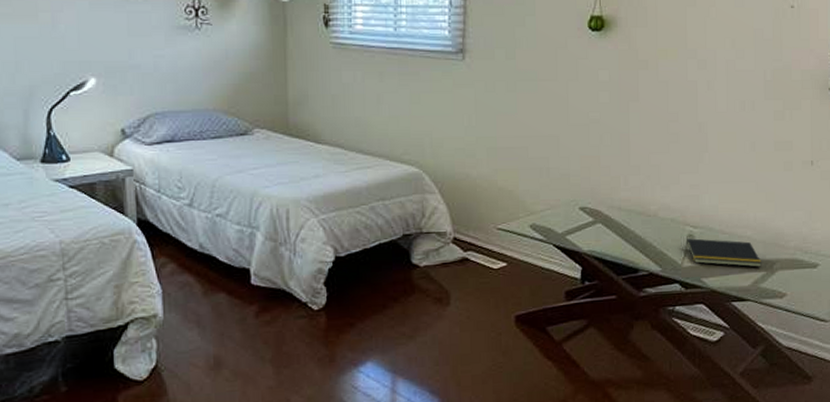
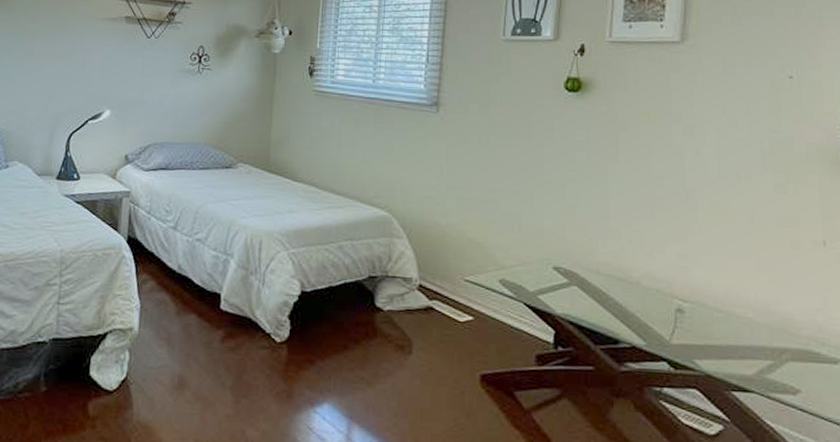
notepad: present [684,238,762,268] -> none [672,313,767,355]

